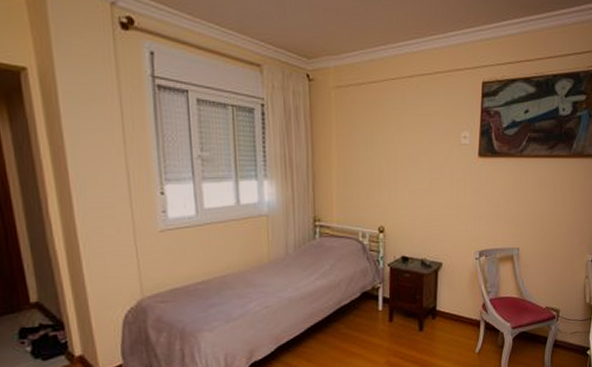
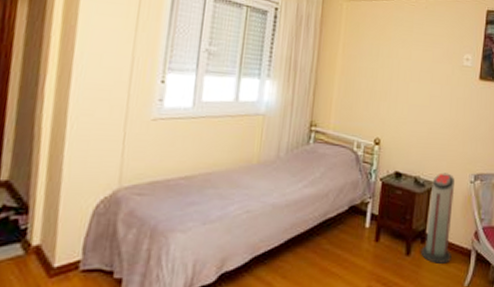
air purifier: none [432,252,462,337] -> present [420,173,455,265]

